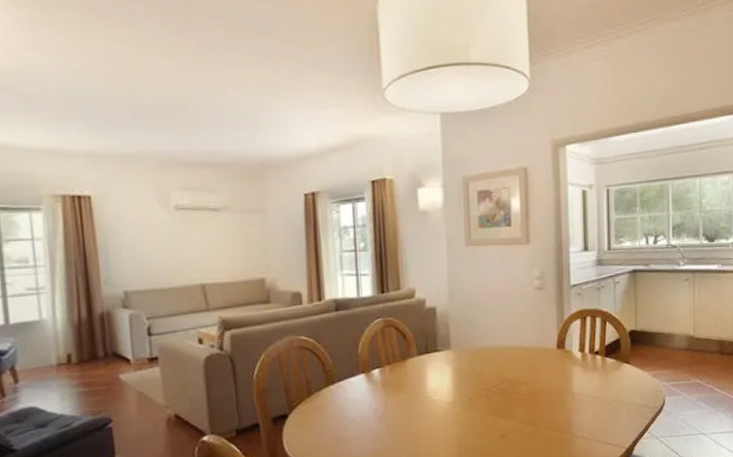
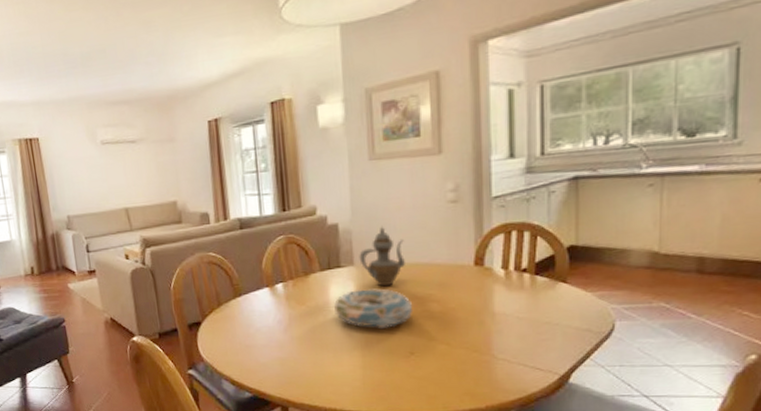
decorative bowl: none [430,372,505,413] -> present [333,289,414,328]
teapot: none [455,310,498,371] -> present [359,226,405,287]

